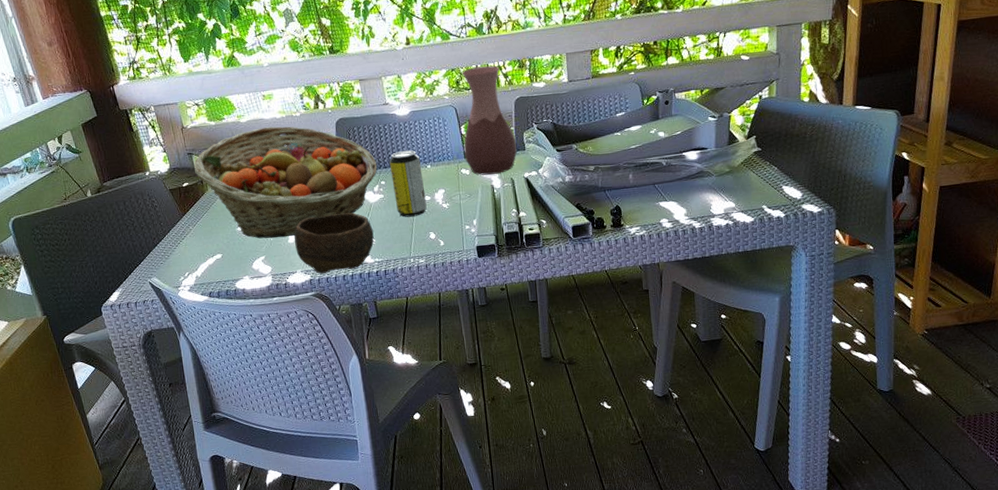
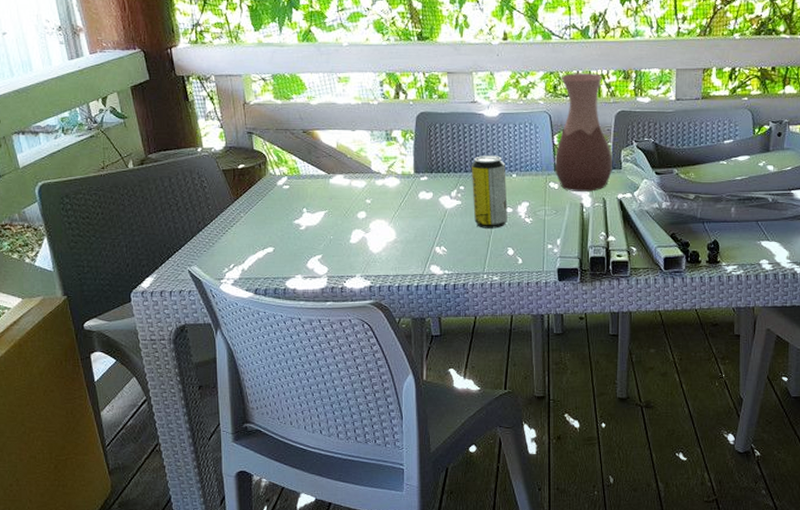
fruit basket: present [193,126,378,239] -> none [252,113,458,237]
bowl: present [294,212,374,274] -> none [357,217,446,281]

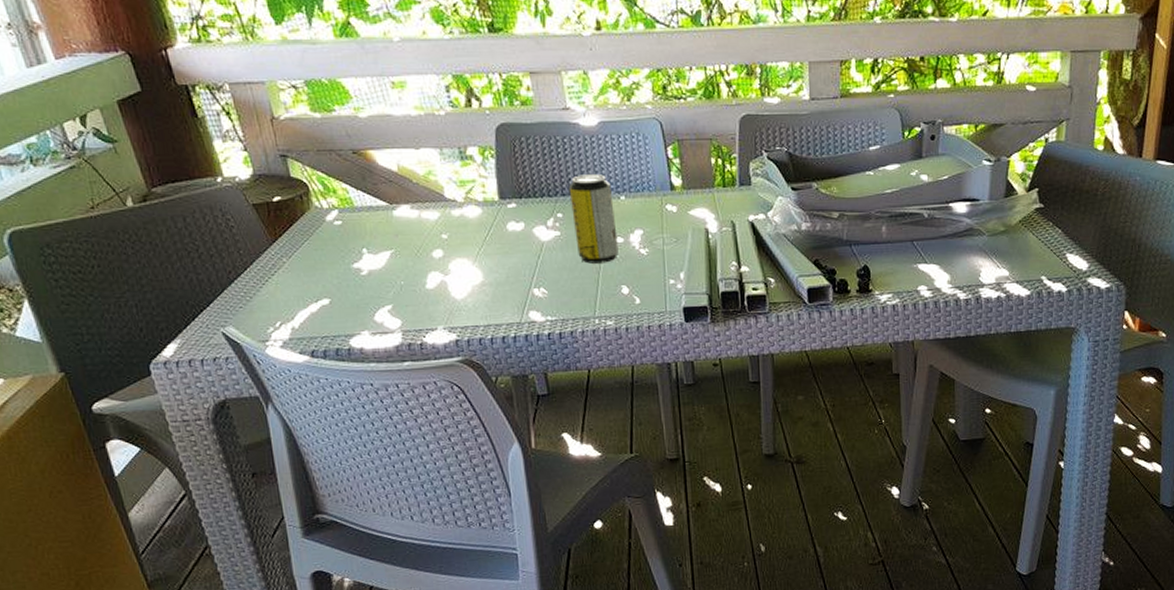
vase: present [554,73,613,192] -> none [670,69,741,214]

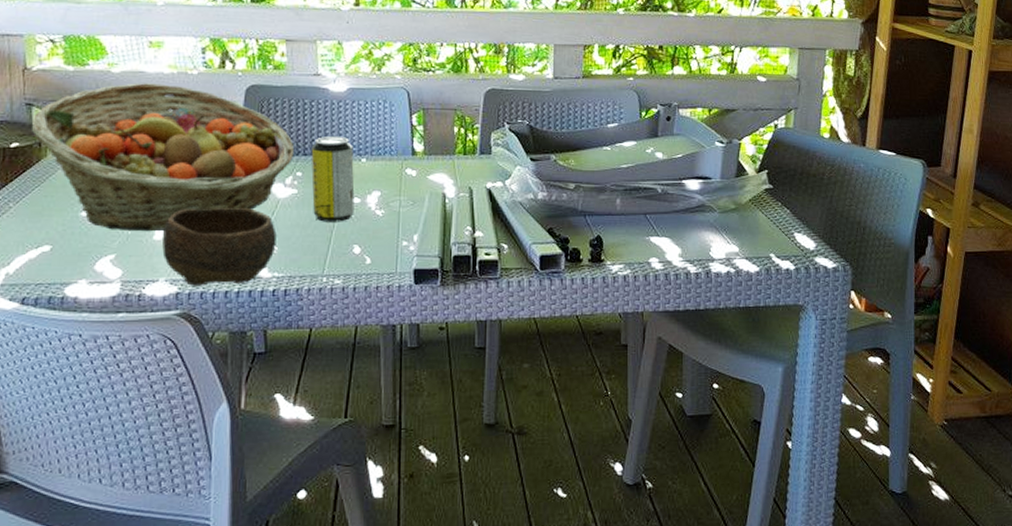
fruit basket: none [288,127,553,281] -> present [31,83,295,232]
bowl: none [434,253,546,333] -> present [162,208,277,286]

